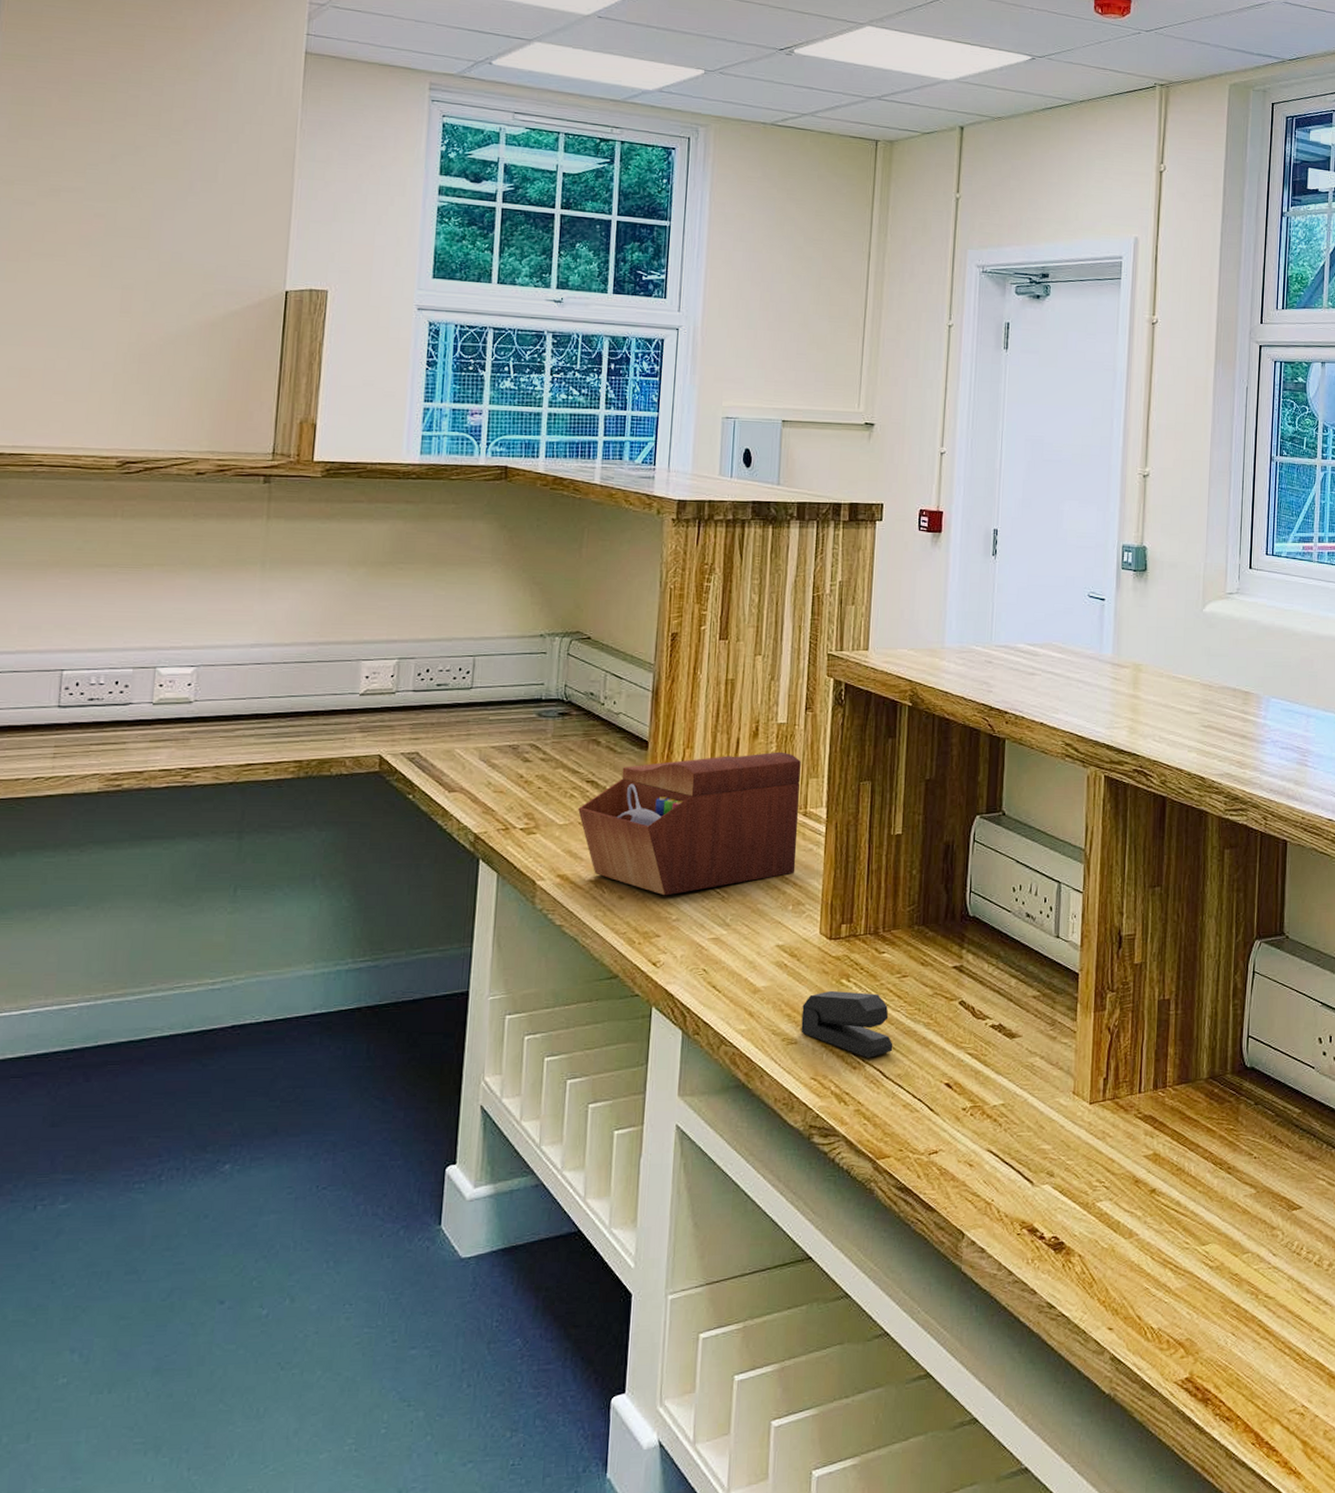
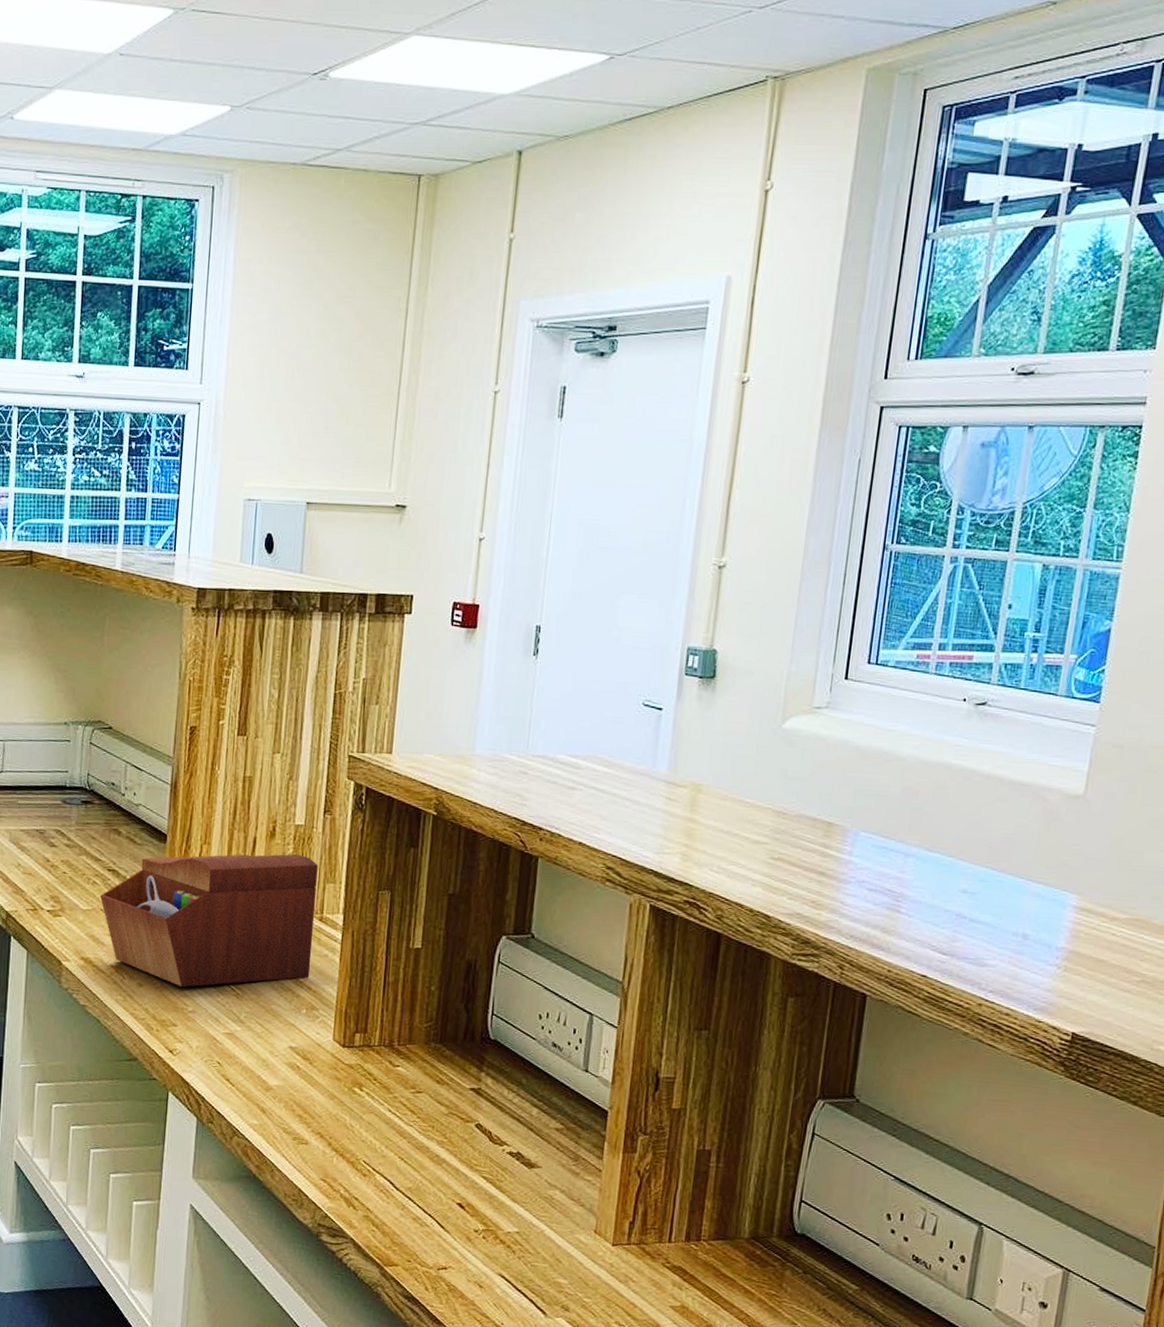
stapler: present [801,990,893,1058] -> none [312,1097,405,1168]

